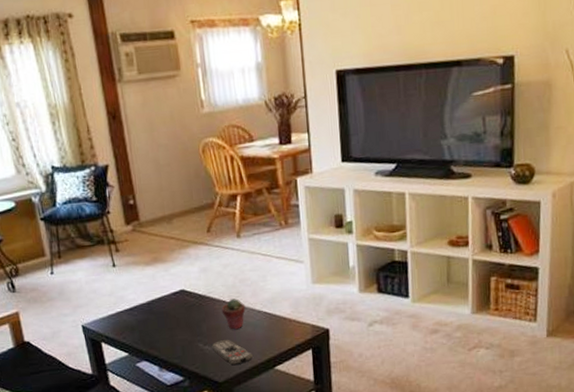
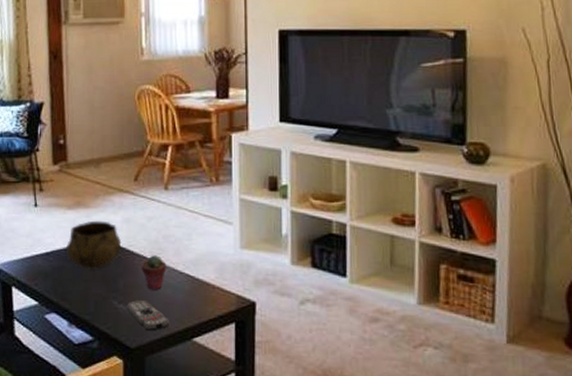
decorative bowl: none [148,273,202,318] -> present [65,220,122,269]

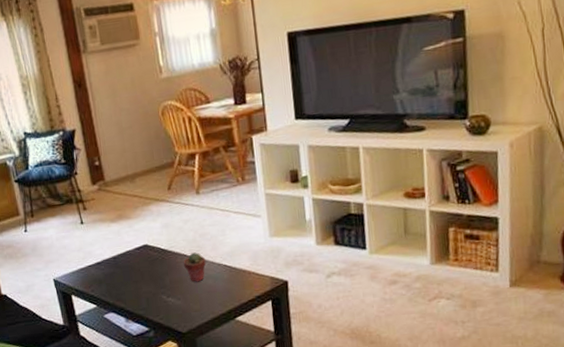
decorative bowl: present [65,220,122,269] -> none [114,228,164,272]
remote control: present [127,300,171,331] -> none [175,292,215,317]

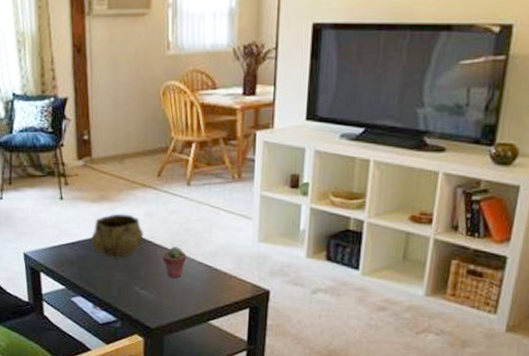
decorative bowl: none [114,228,164,272] -> present [90,213,144,258]

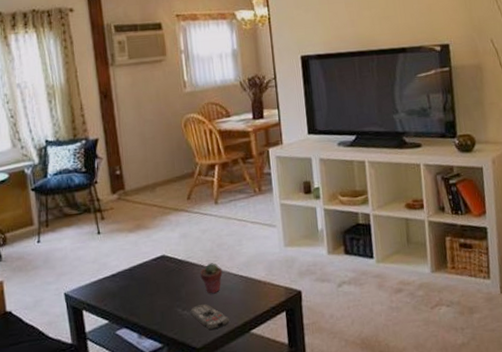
decorative bowl: present [90,213,144,258] -> none [130,238,181,284]
remote control: none [148,287,189,314] -> present [190,304,230,331]

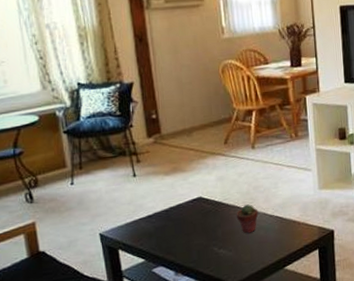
remote control: present [190,304,230,331] -> none [226,243,265,268]

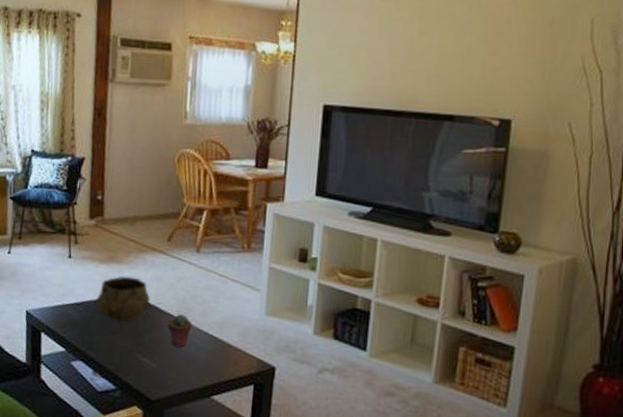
decorative bowl: none [166,181,218,224] -> present [95,276,151,323]

